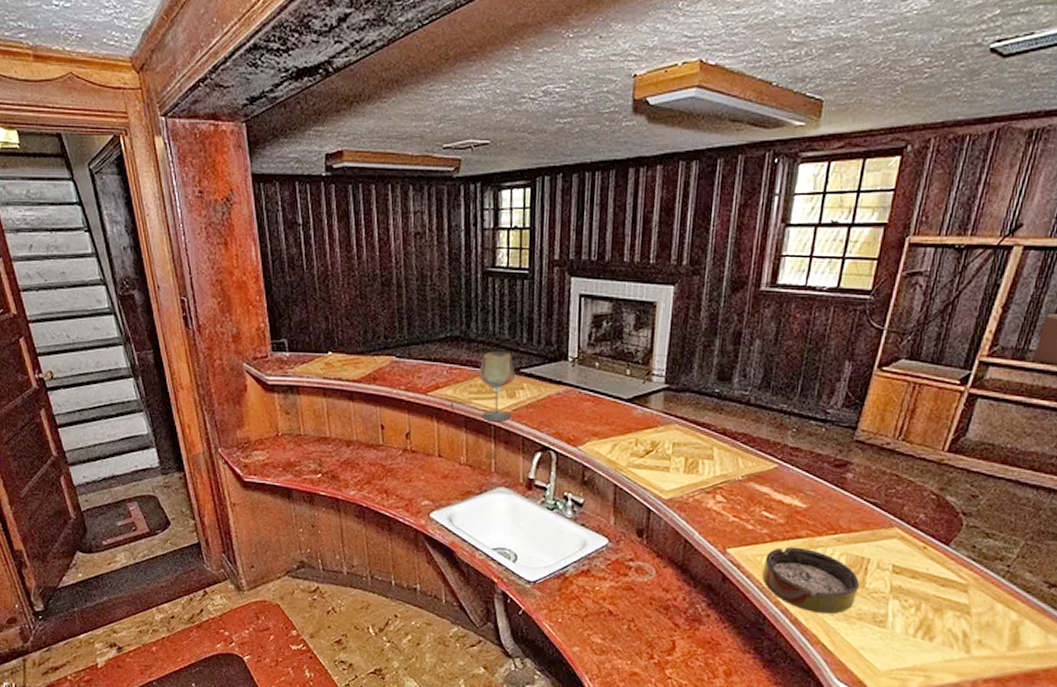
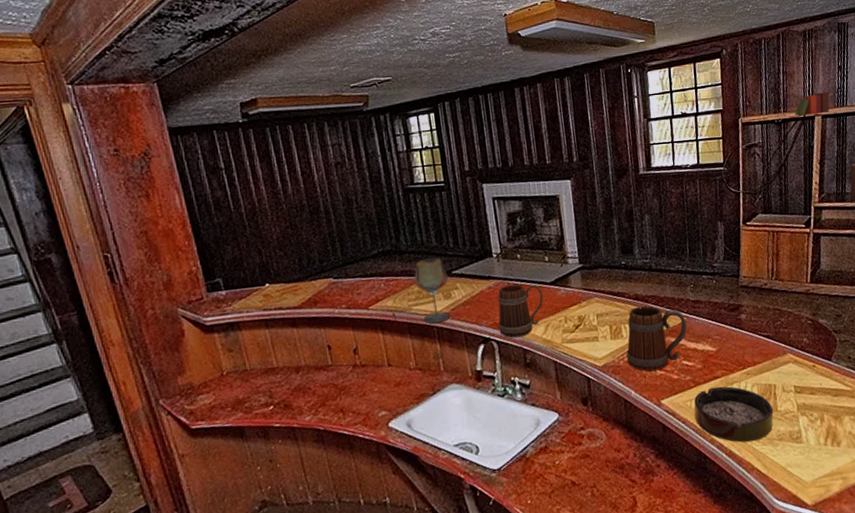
beer mug: none [560,393,616,452] -> present [498,284,544,338]
beer mug: none [698,442,778,516] -> present [626,305,687,372]
books: none [986,215,1044,245] -> present [795,91,830,117]

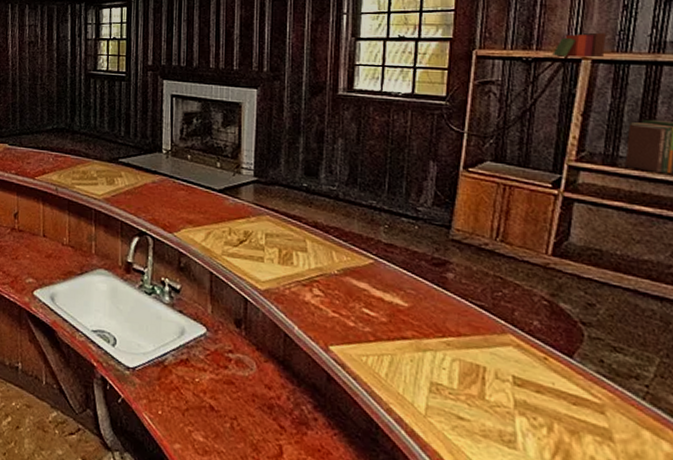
wine glass: present [414,258,450,324] -> none [81,142,114,207]
beer mug: present [498,284,544,338] -> none [156,183,209,239]
beer mug: present [626,305,687,372] -> none [295,235,374,312]
ashtray: present [694,386,774,443] -> none [369,348,479,428]

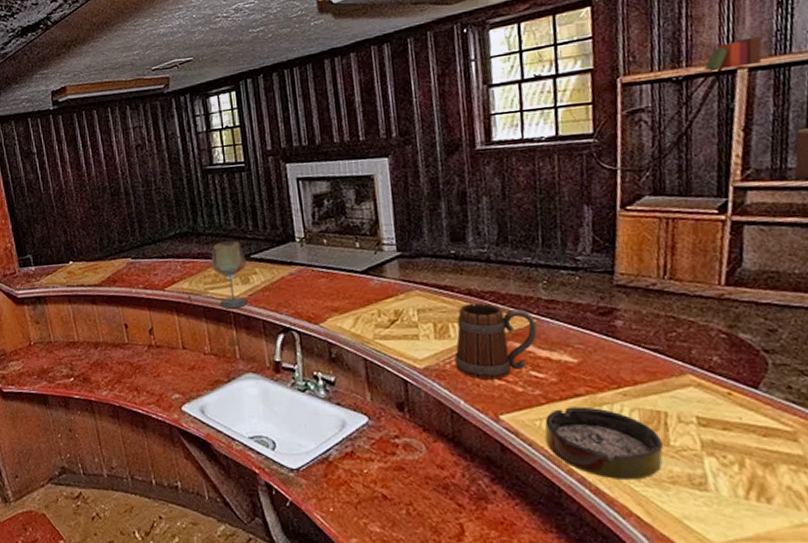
wine glass: none [81,142,114,207] -> present [210,241,247,309]
beer mug: none [295,235,374,312] -> present [455,302,538,380]
ashtray: none [369,348,479,428] -> present [545,406,664,479]

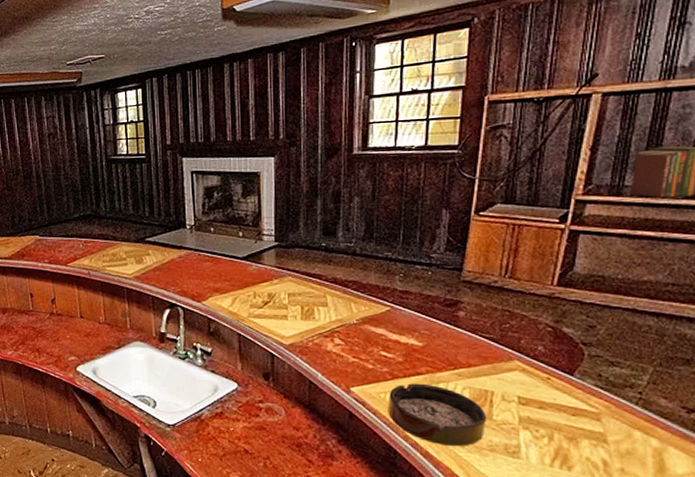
wine glass: present [210,241,247,309] -> none [109,225,141,285]
beer mug: present [455,302,538,380] -> none [317,290,391,357]
books: present [704,36,763,72] -> none [564,64,619,95]

